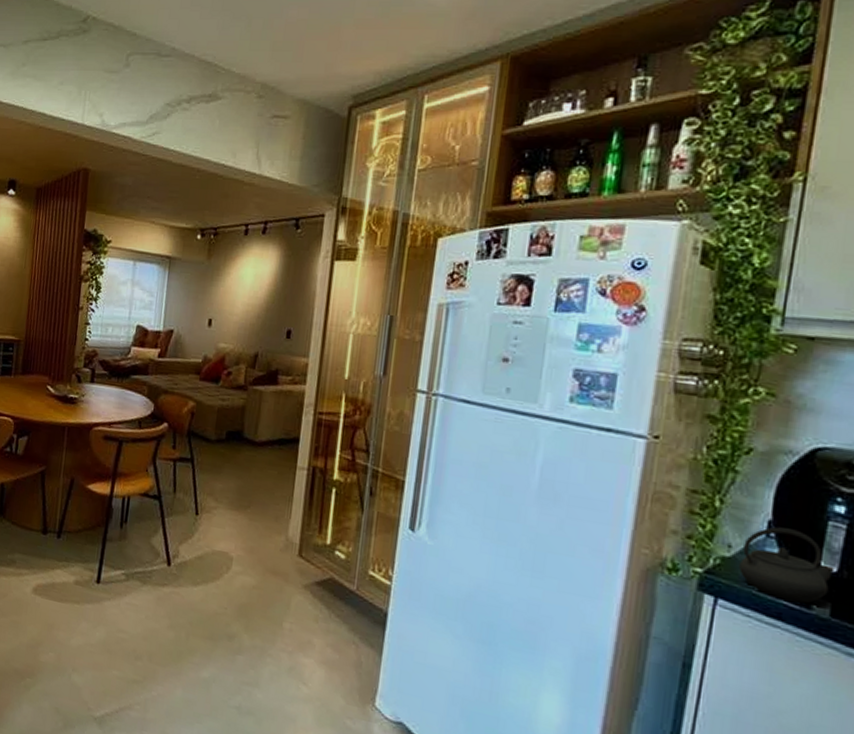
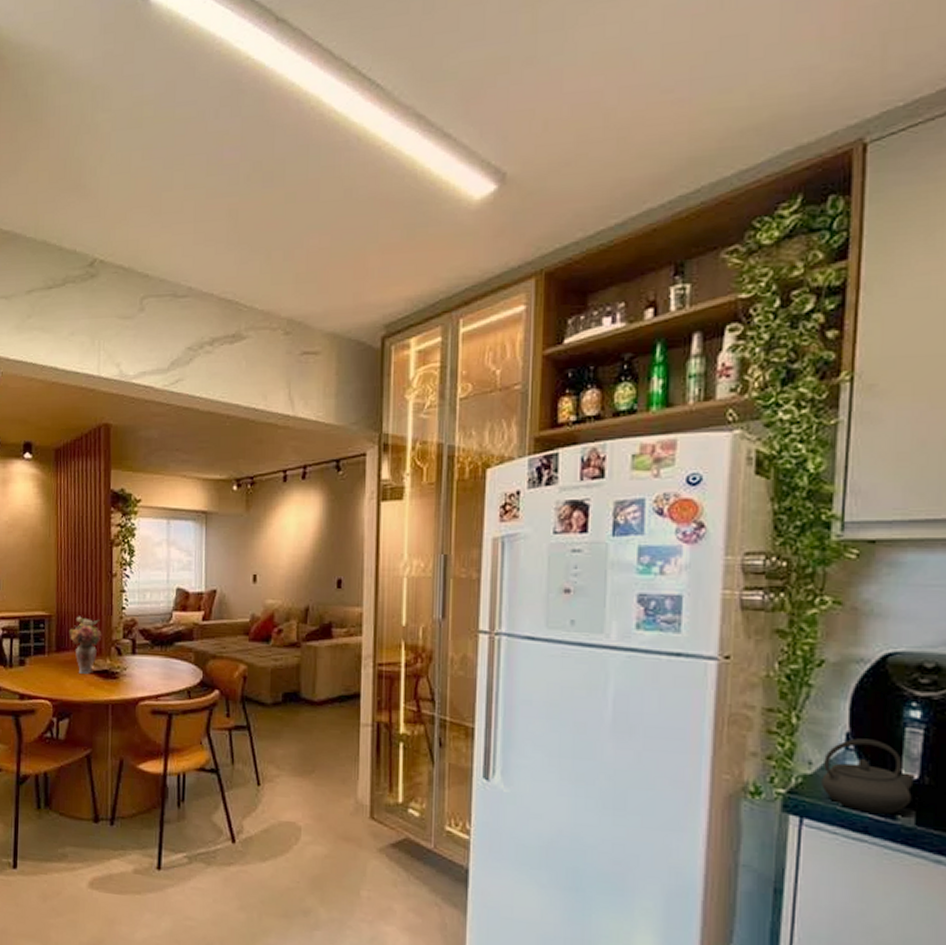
flower arrangement: none [35,343,65,397] -> present [69,616,102,674]

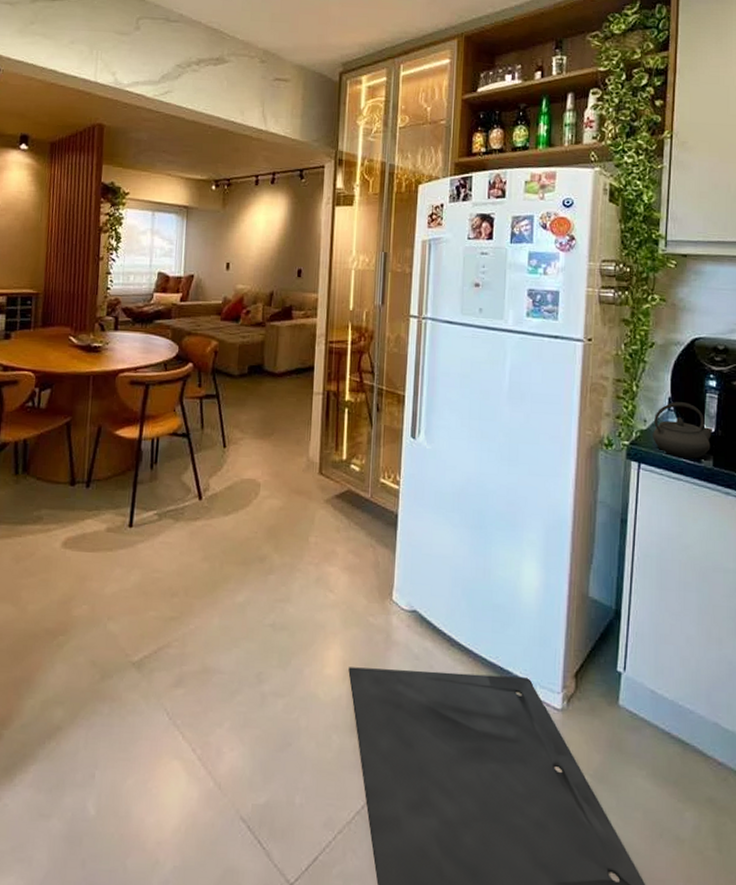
flower arrangement: present [69,616,102,674] -> none [55,294,87,348]

